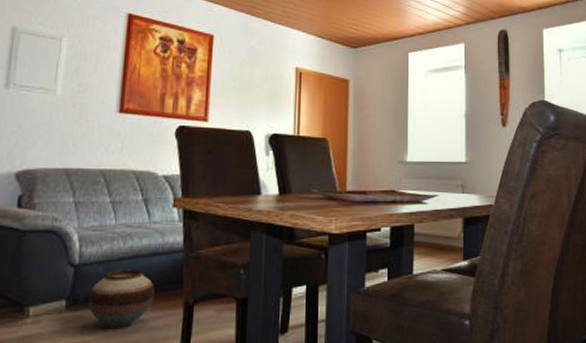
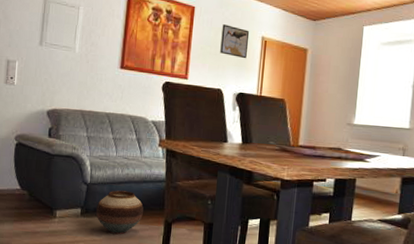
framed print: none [247,55,281,94] -> present [220,24,250,59]

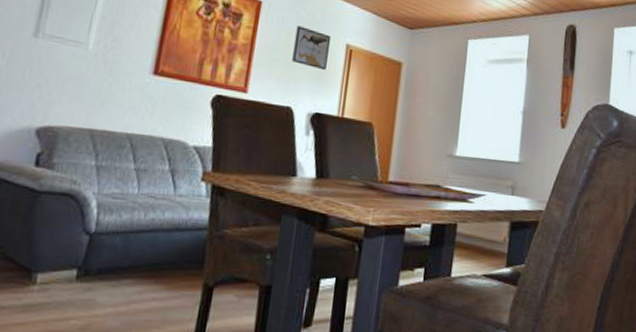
vase: present [95,190,144,235] -> none [100,242,174,307]

